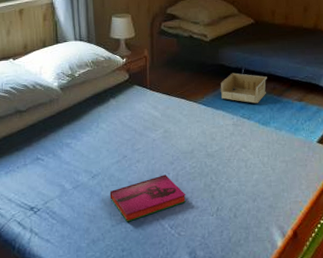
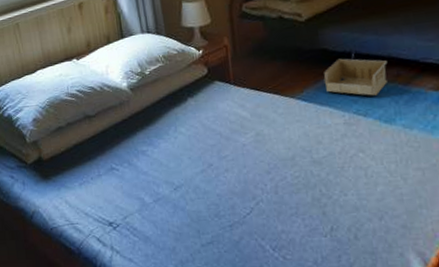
hardback book: present [109,174,186,222] -> none [196,186,290,242]

